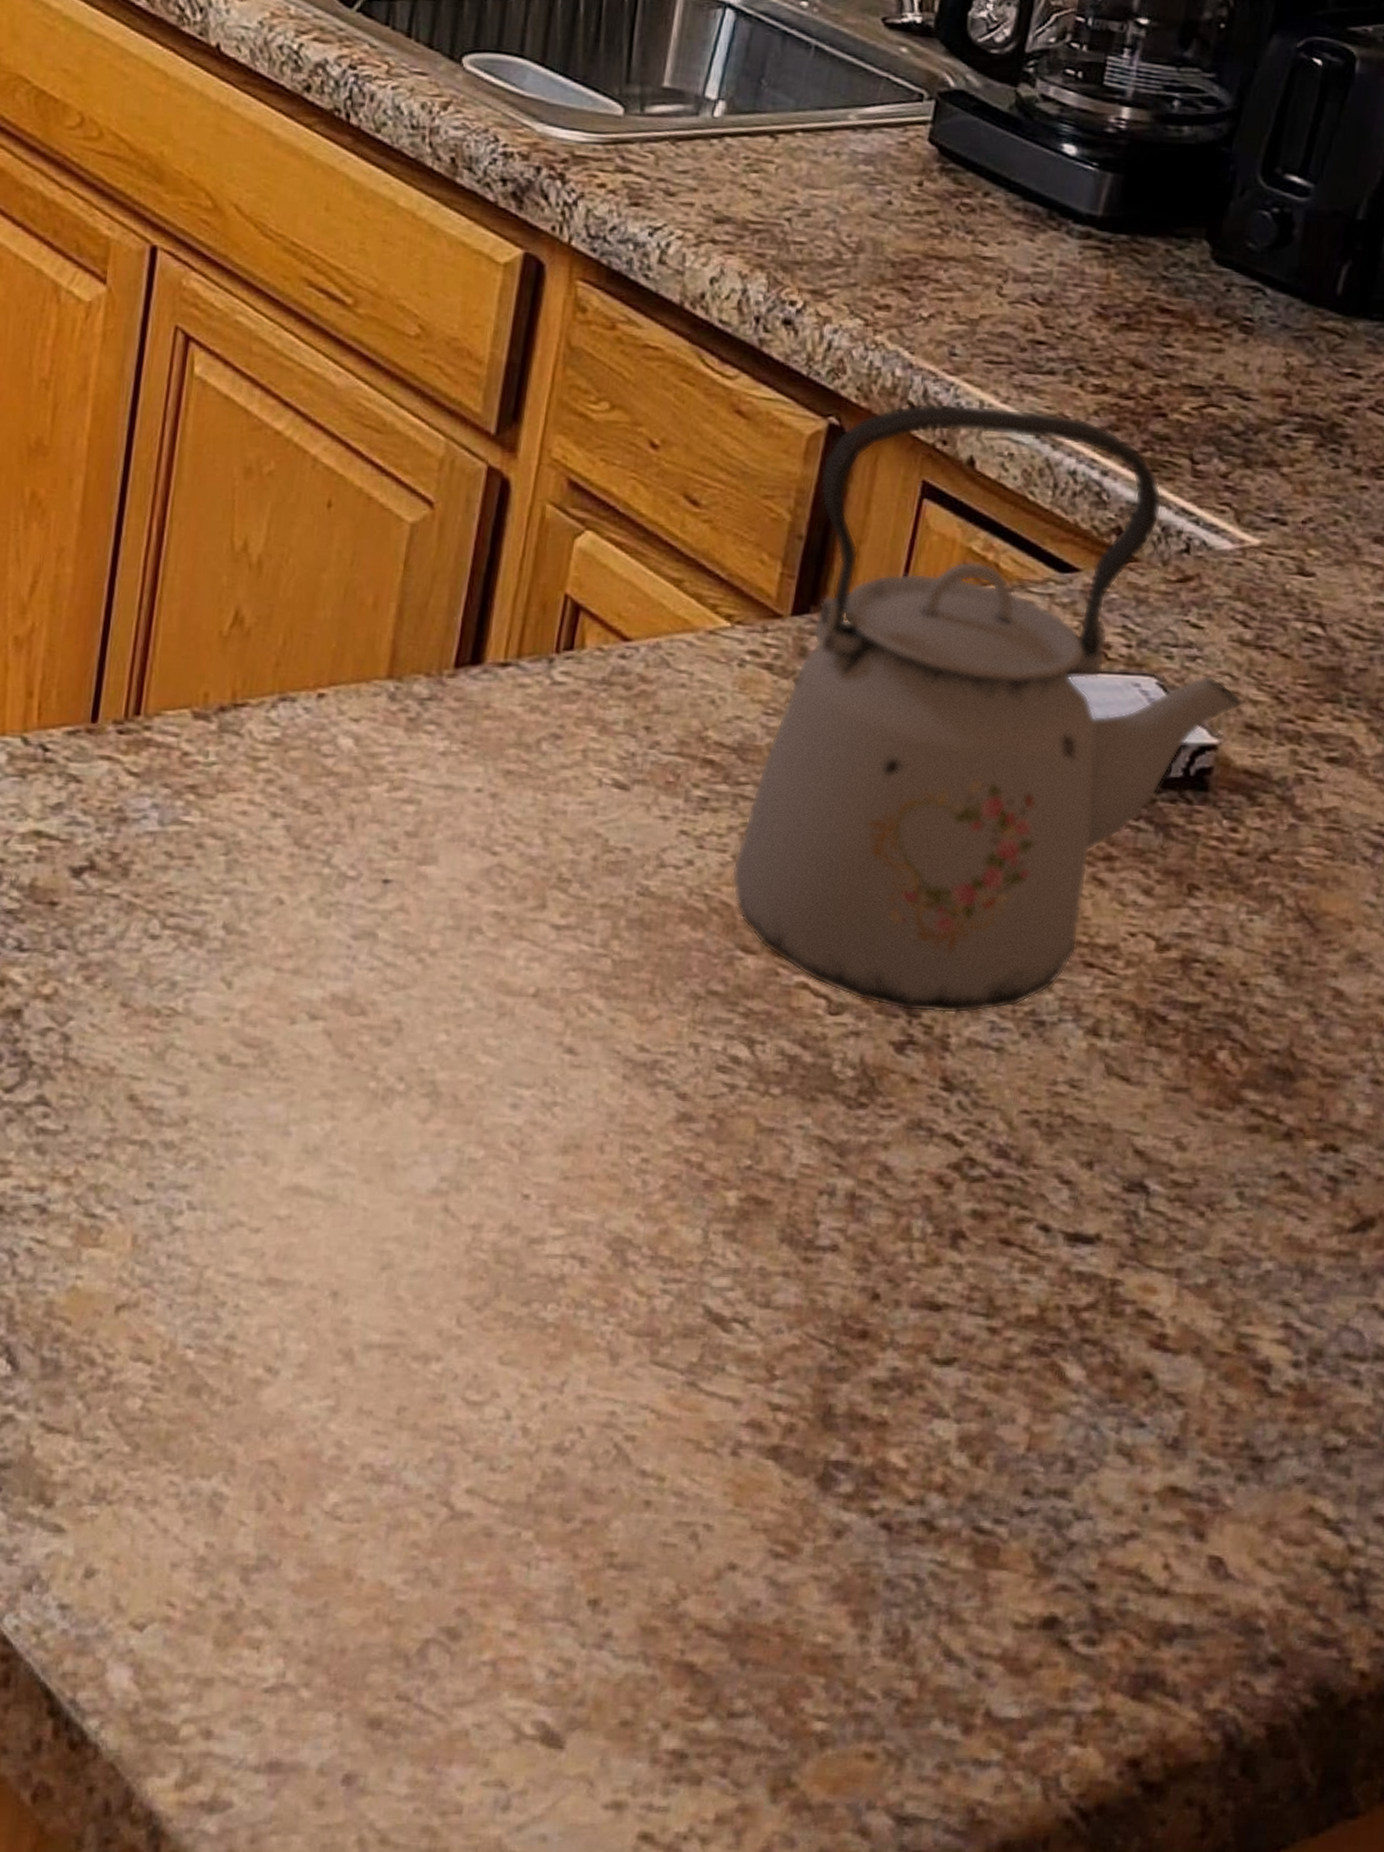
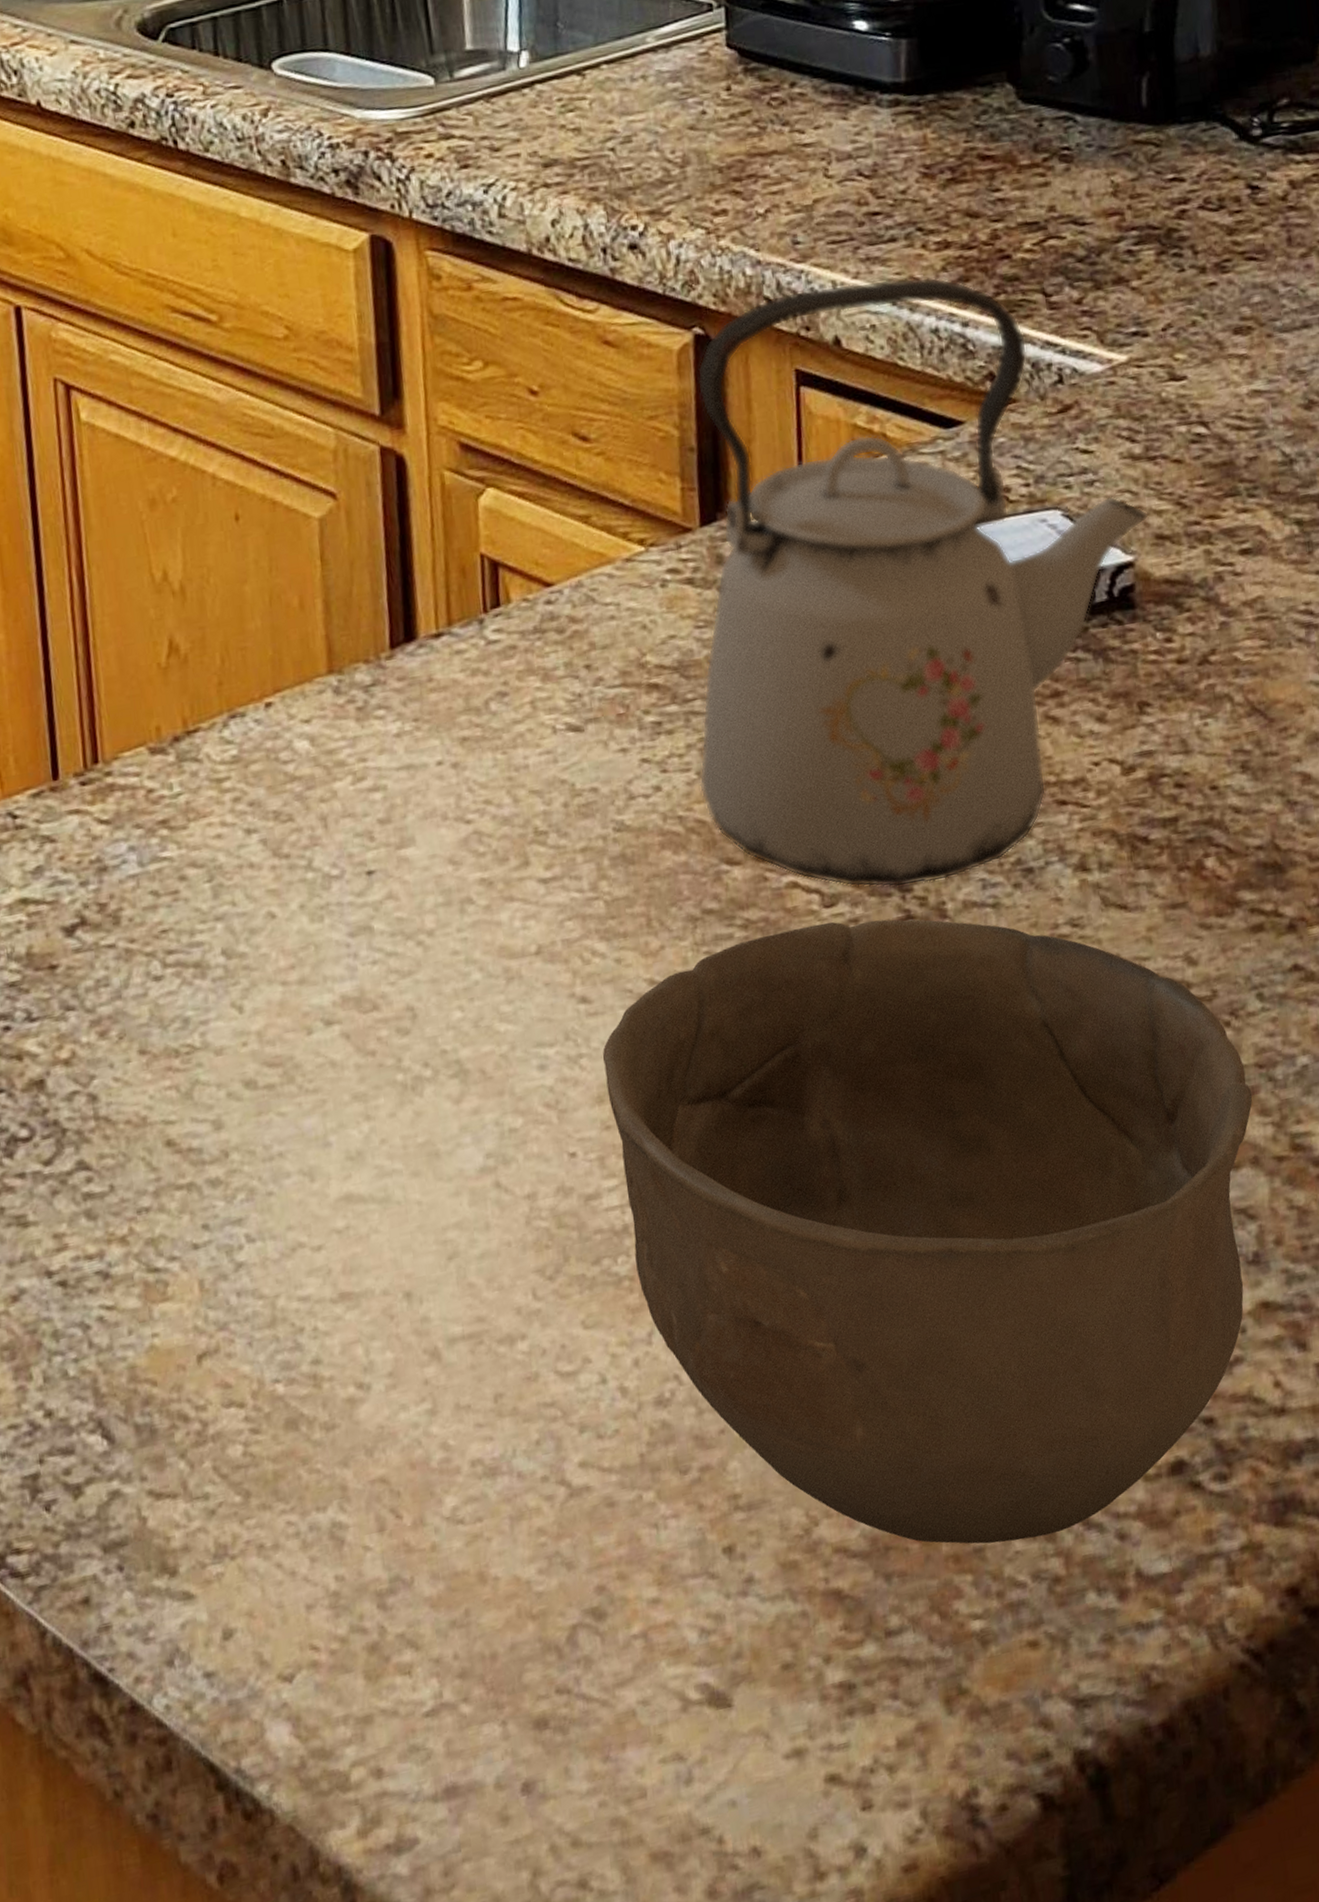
bowl: none [563,1028,1210,1658] -> present [602,919,1253,1544]

